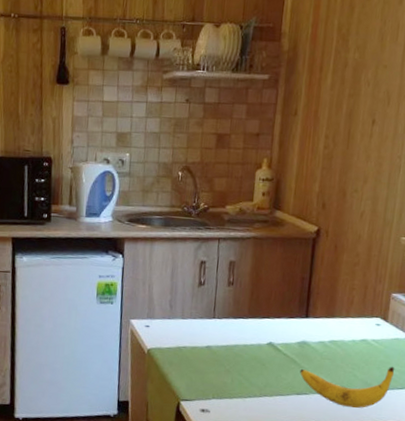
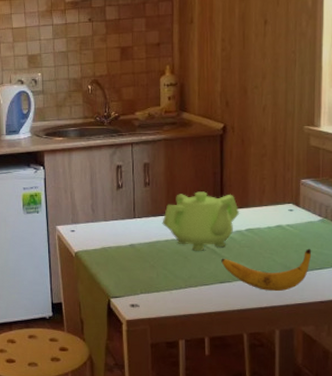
teapot: none [242,296,325,359] -> present [162,191,240,251]

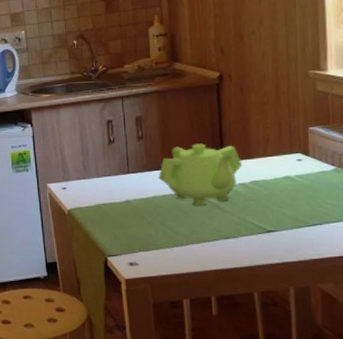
banana: present [221,248,312,292] -> none [225,200,326,247]

